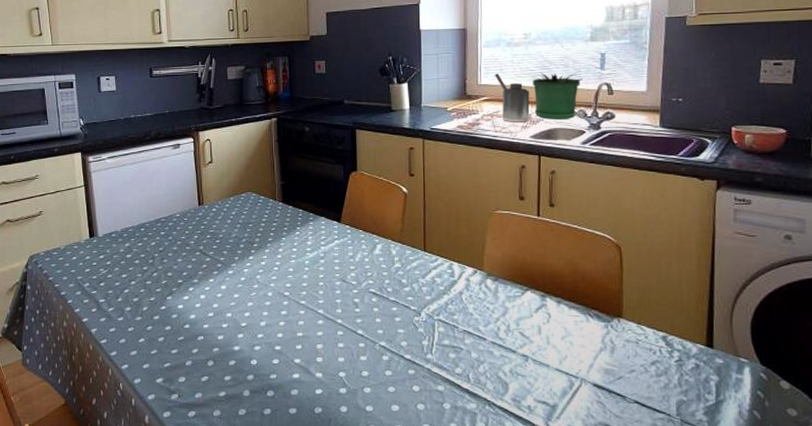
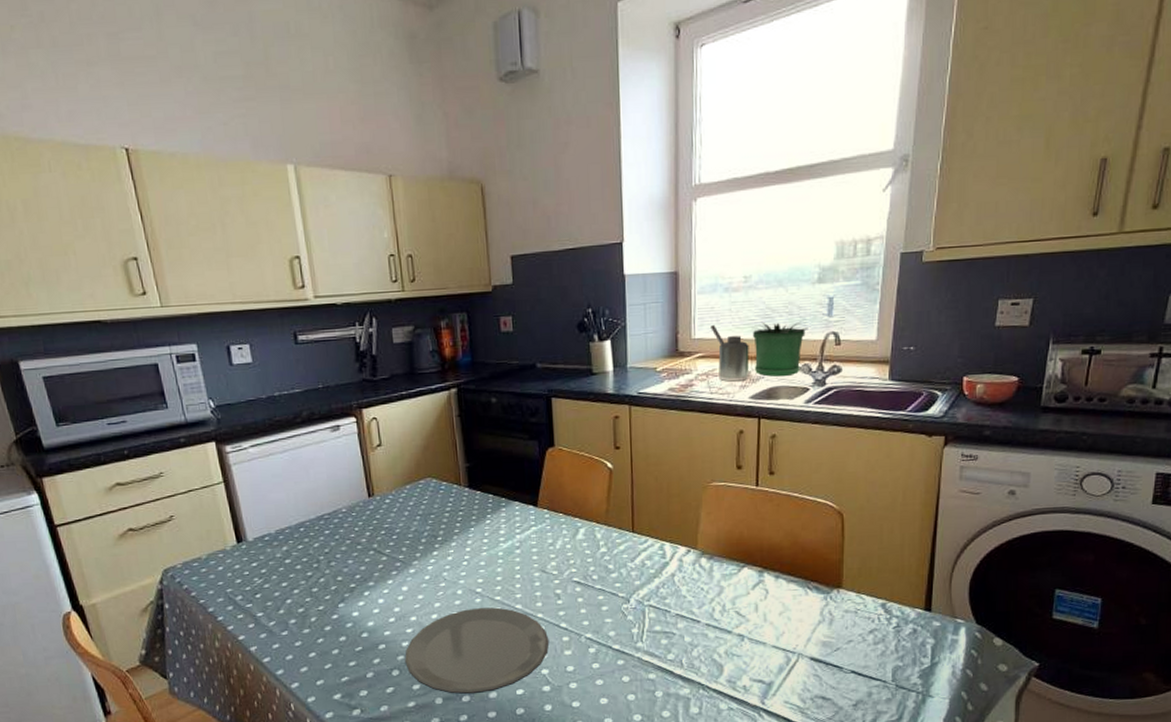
plate: none [219,310,347,390] -> present [405,607,550,695]

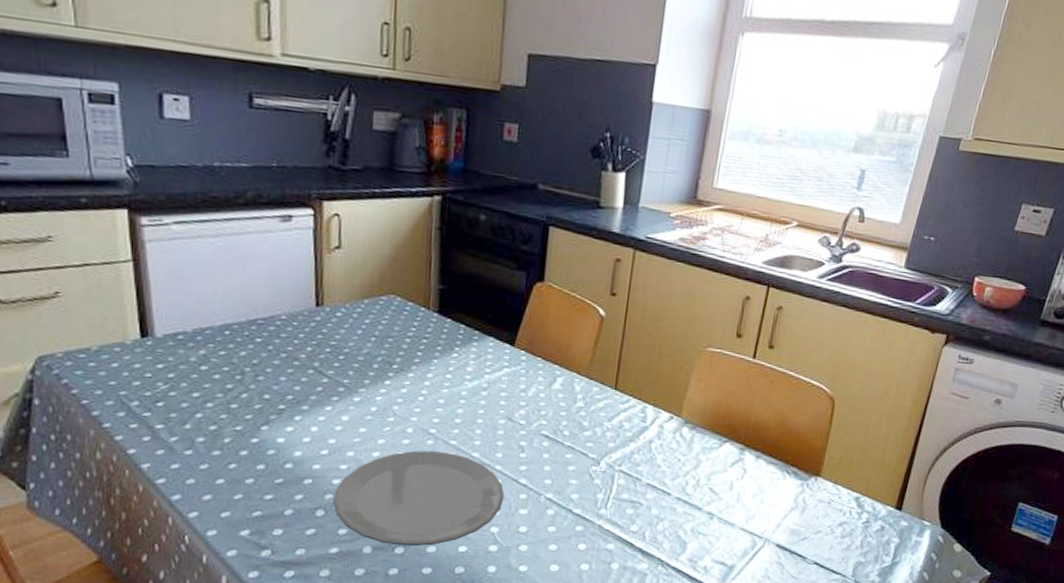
soap dispenser: present [711,324,749,383] -> none [734,176,772,244]
planter: present [752,322,808,378] -> none [773,182,835,247]

